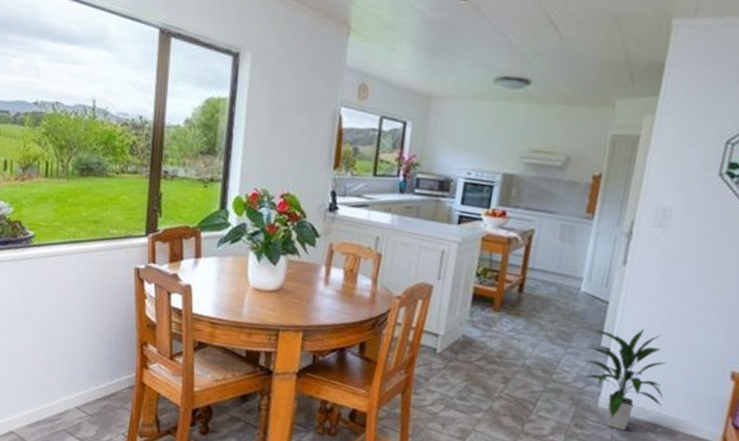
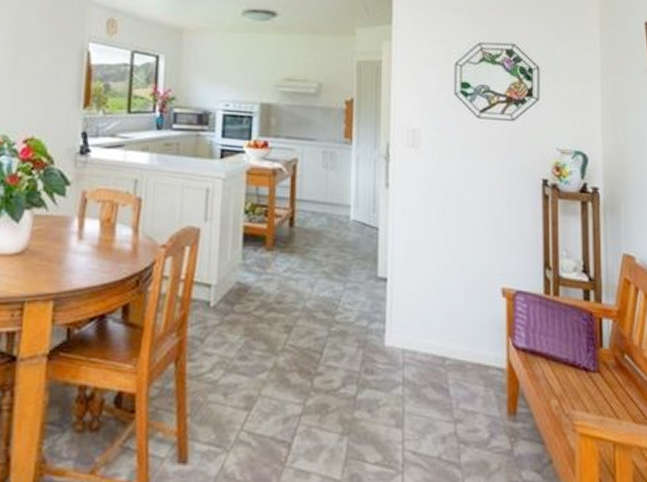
indoor plant: present [583,328,667,431] -> none [365,253,445,370]

